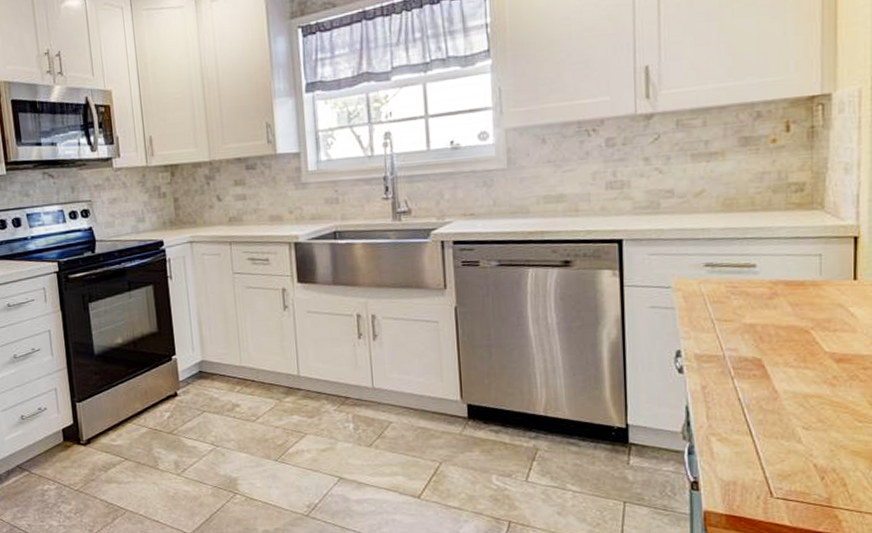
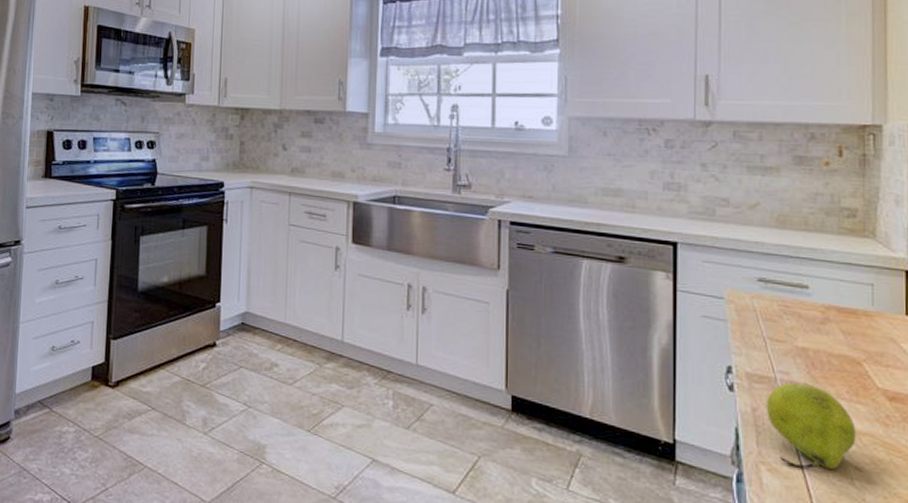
fruit: none [715,357,804,434] -> present [766,383,856,470]

